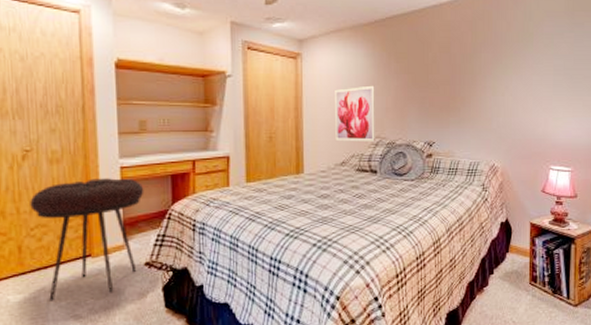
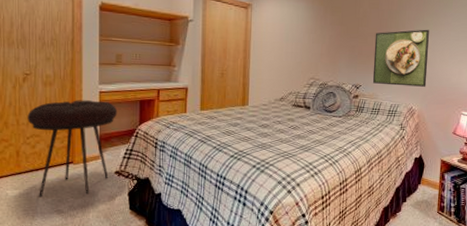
wall art: present [335,85,375,142] -> none [276,34,312,82]
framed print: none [447,74,510,140] -> present [372,29,429,87]

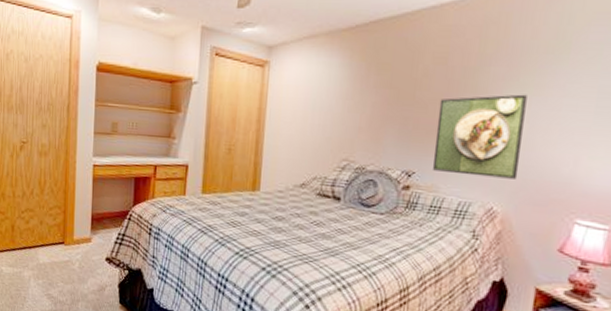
stool: present [27,100,118,197] -> none [23,173,111,281]

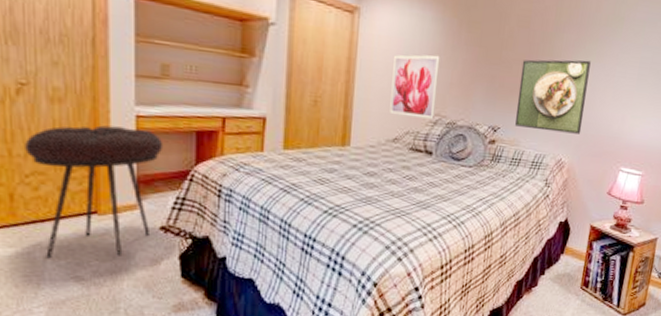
stool: none [23,173,111,281] -> present [25,125,163,259]
wall art: none [297,100,348,164] -> present [390,55,441,119]

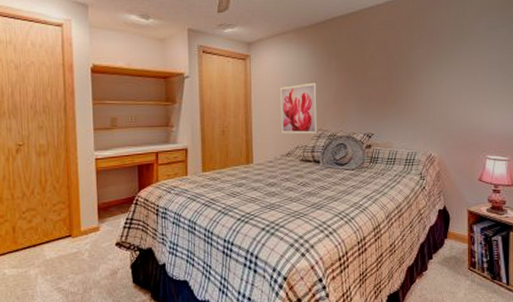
stool: present [25,125,163,259] -> none [22,168,115,275]
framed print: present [515,59,591,134] -> none [385,68,445,132]

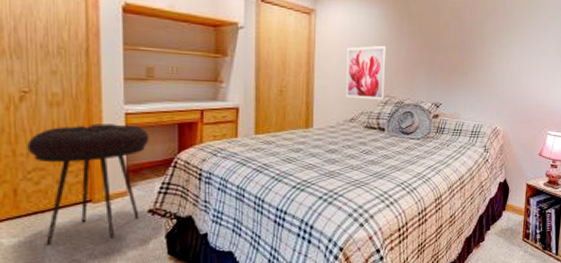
stool: none [22,168,115,275] -> present [27,123,150,246]

